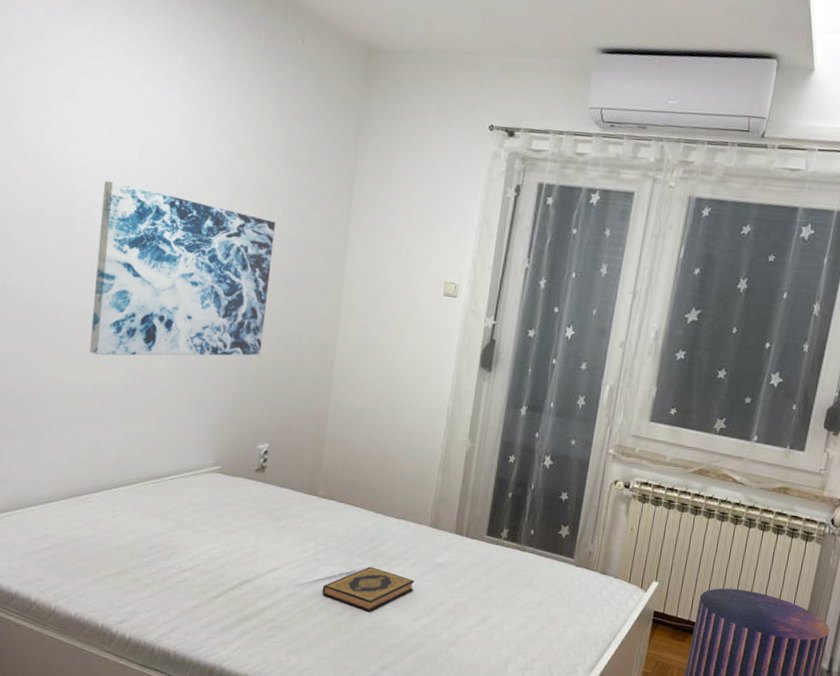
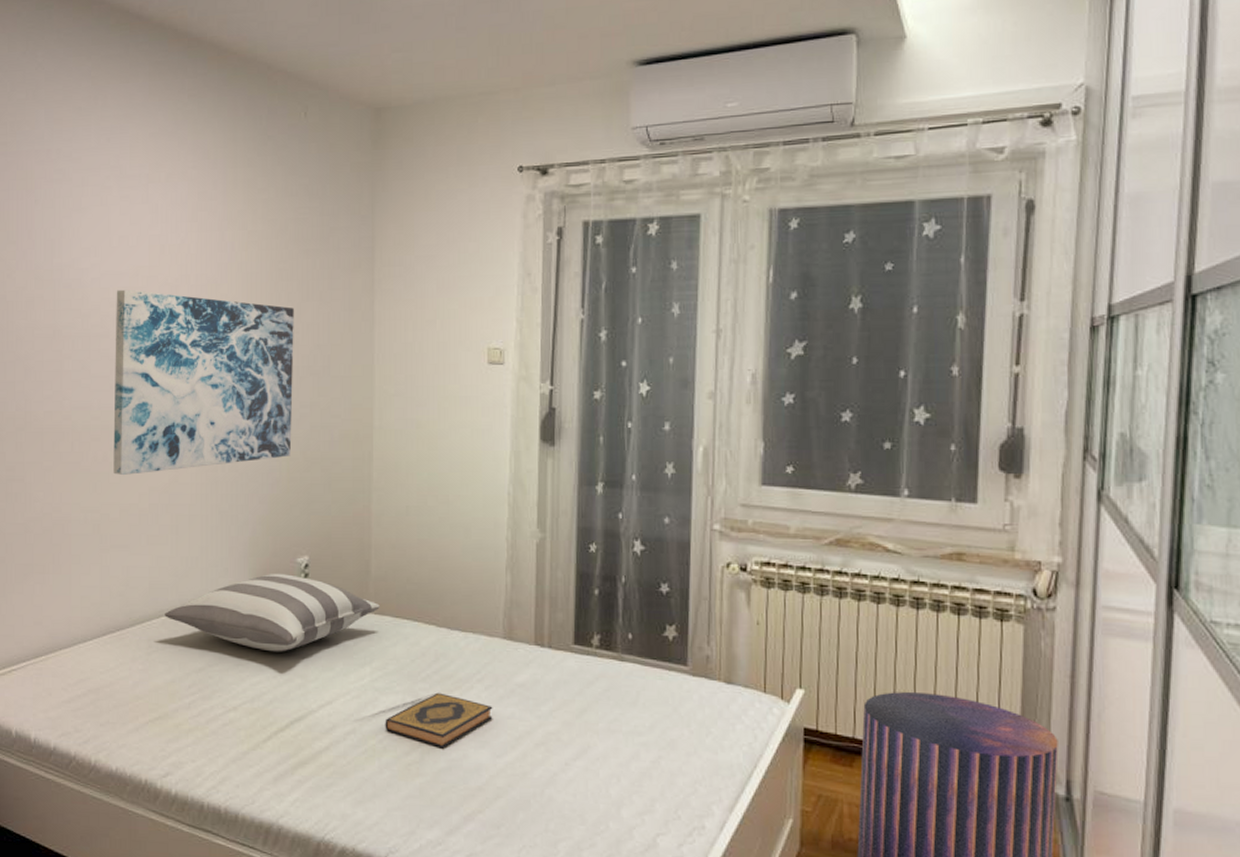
pillow: none [131,456,328,524] -> present [165,573,380,652]

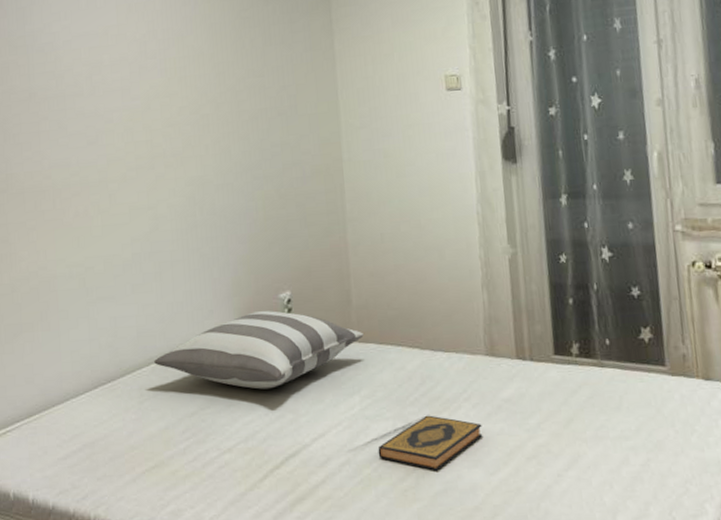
wall art: present [113,289,294,475] -> none [87,48,266,228]

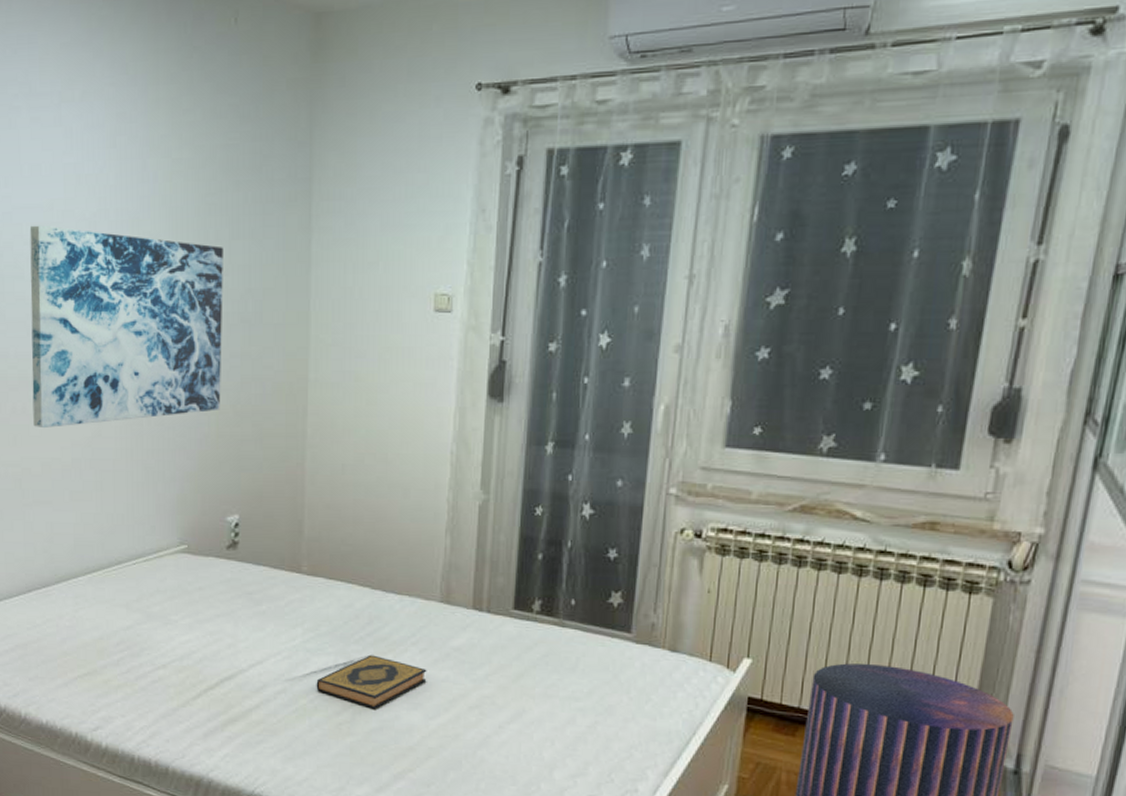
wall art: none [87,48,266,228] -> present [29,225,223,428]
pillow: present [154,310,364,390] -> none [91,531,313,612]

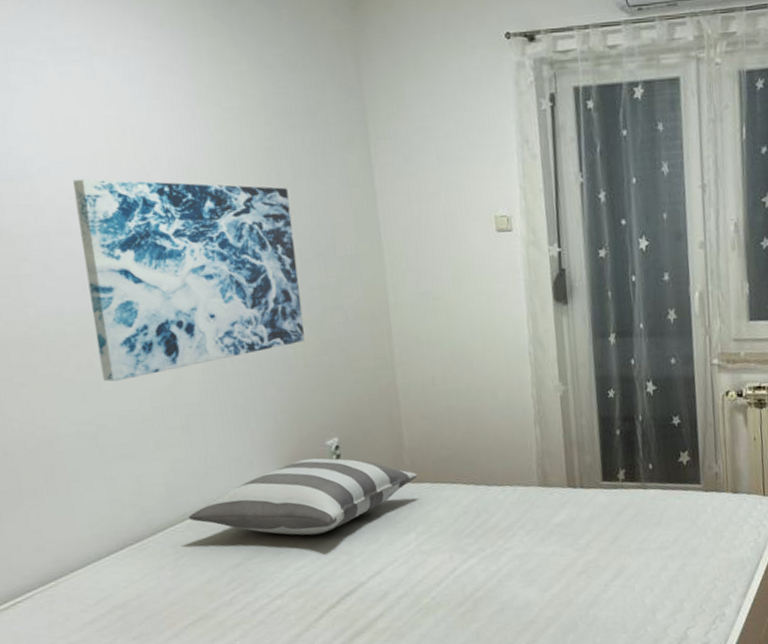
pillow: none [91,531,313,612] -> present [189,458,417,536]
hardback book: present [316,654,427,709] -> none [435,544,537,594]

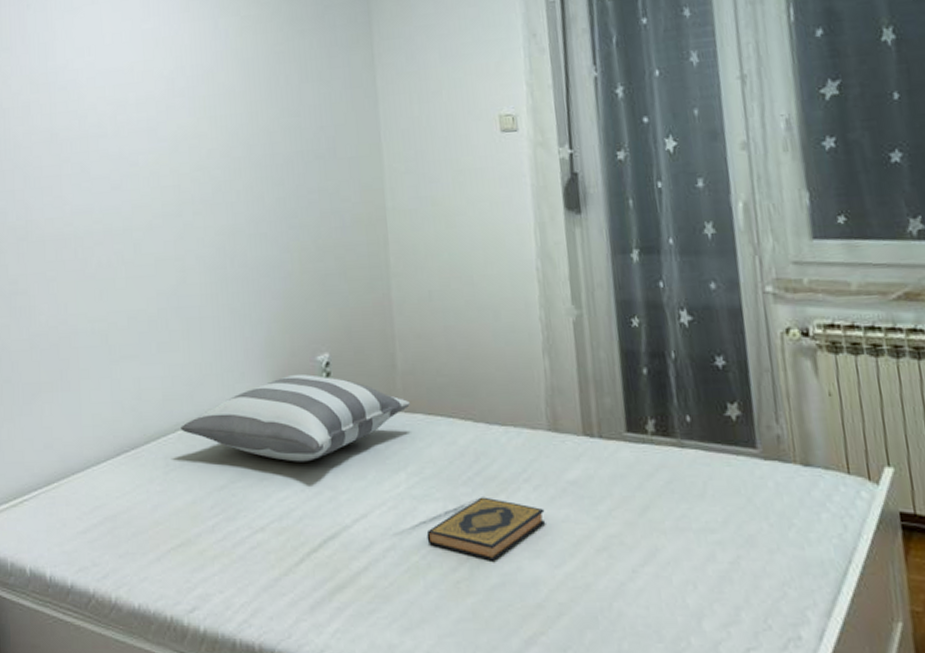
wall art: present [72,178,305,382] -> none [112,86,302,280]
hardback book: none [435,544,537,594] -> present [426,497,546,561]

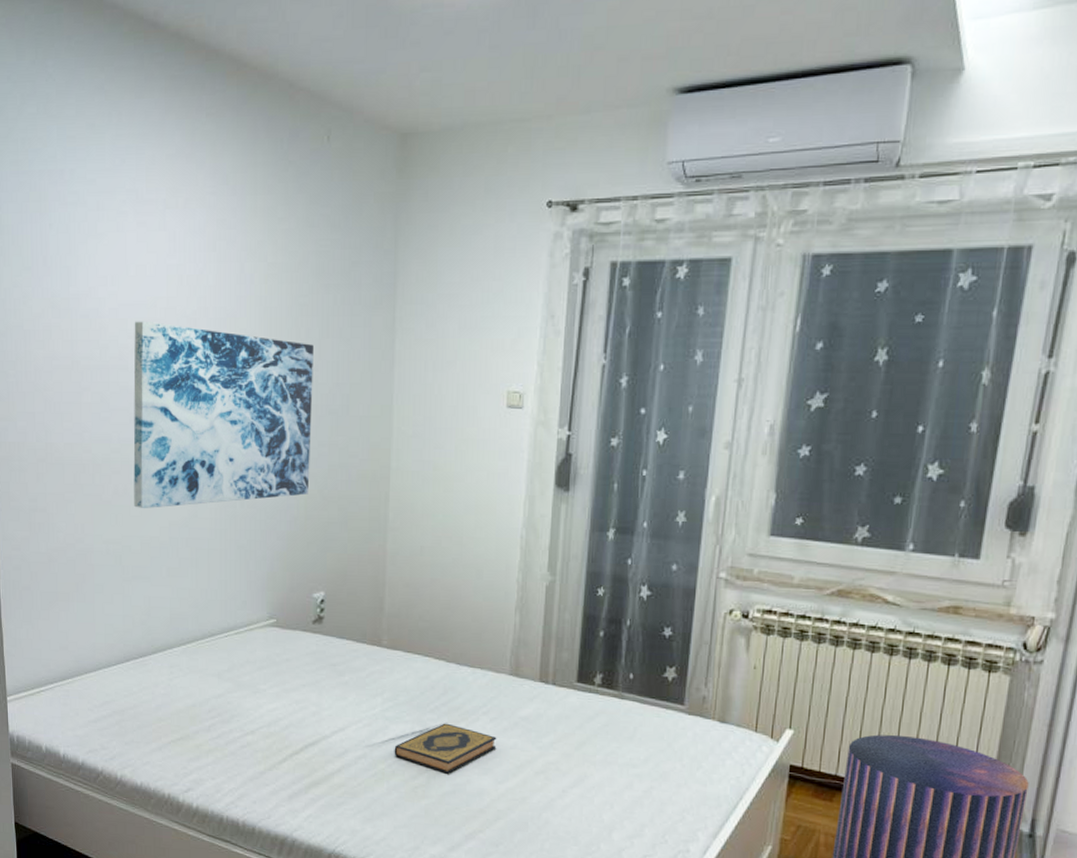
wall art: none [112,86,302,280] -> present [133,321,314,508]
pillow: present [181,373,410,462] -> none [185,607,392,682]

